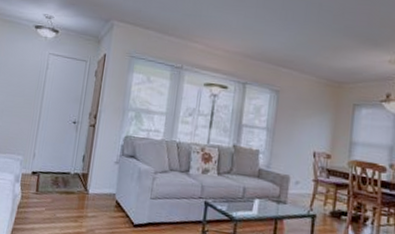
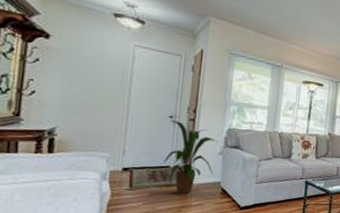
house plant: none [65,126,115,204] -> present [163,120,218,195]

